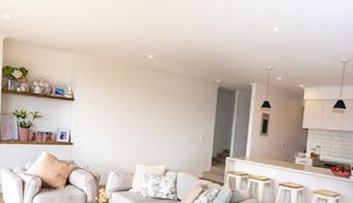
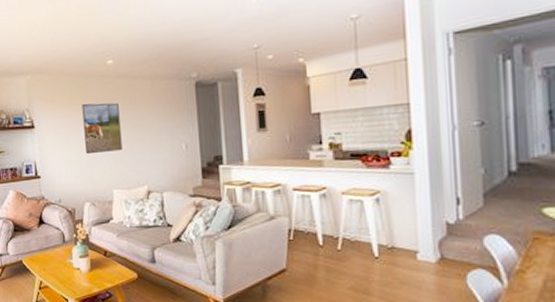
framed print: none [118,87,152,133] -> present [82,102,123,155]

